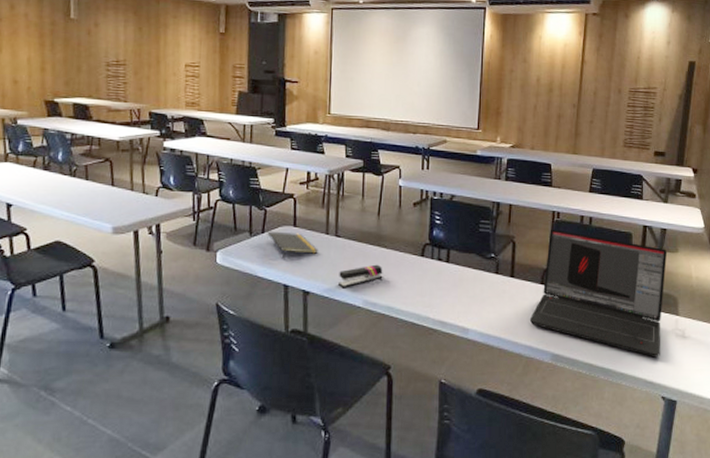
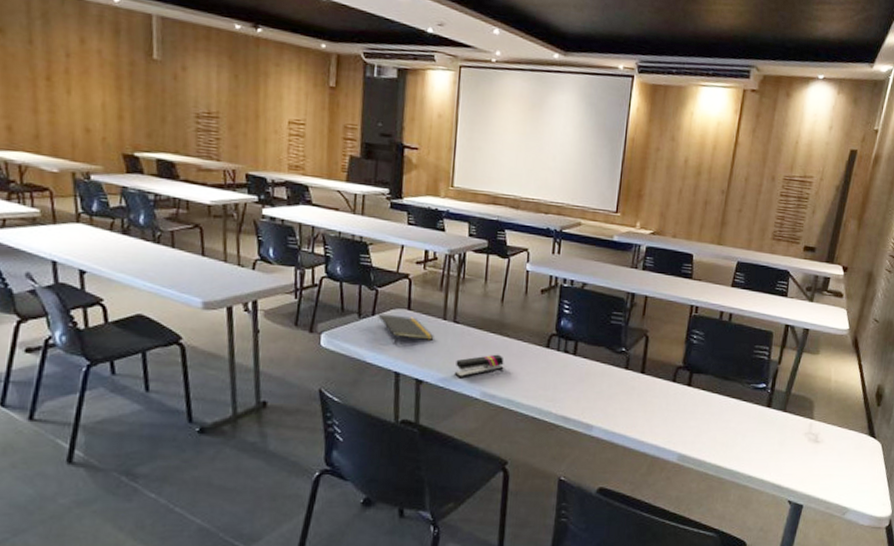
laptop: present [529,229,668,358] -> none [657,324,808,461]

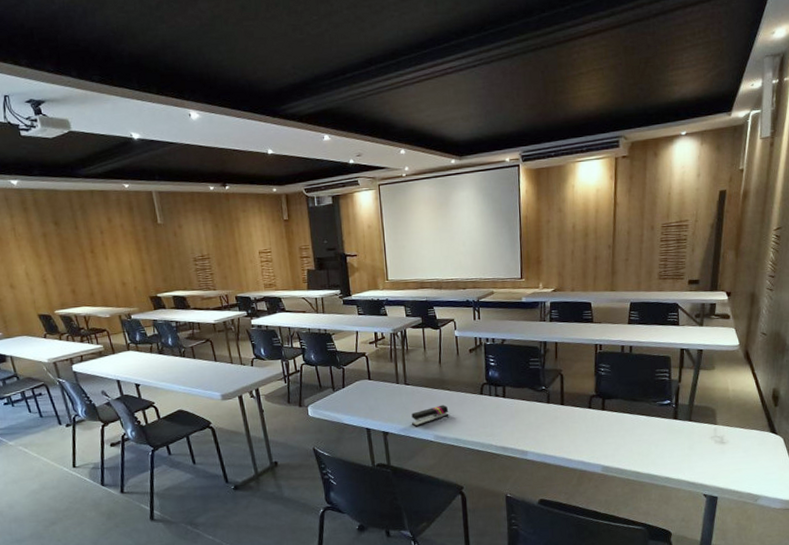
notepad: present [378,313,434,343] -> none [347,385,392,406]

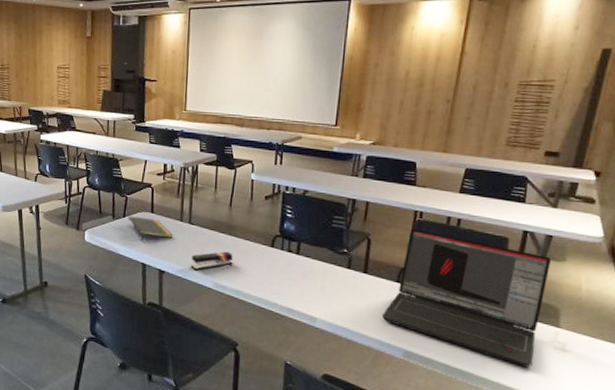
notepad: none [347,385,392,406] -> present [128,216,173,240]
laptop: none [580,359,705,462] -> present [381,228,552,368]

